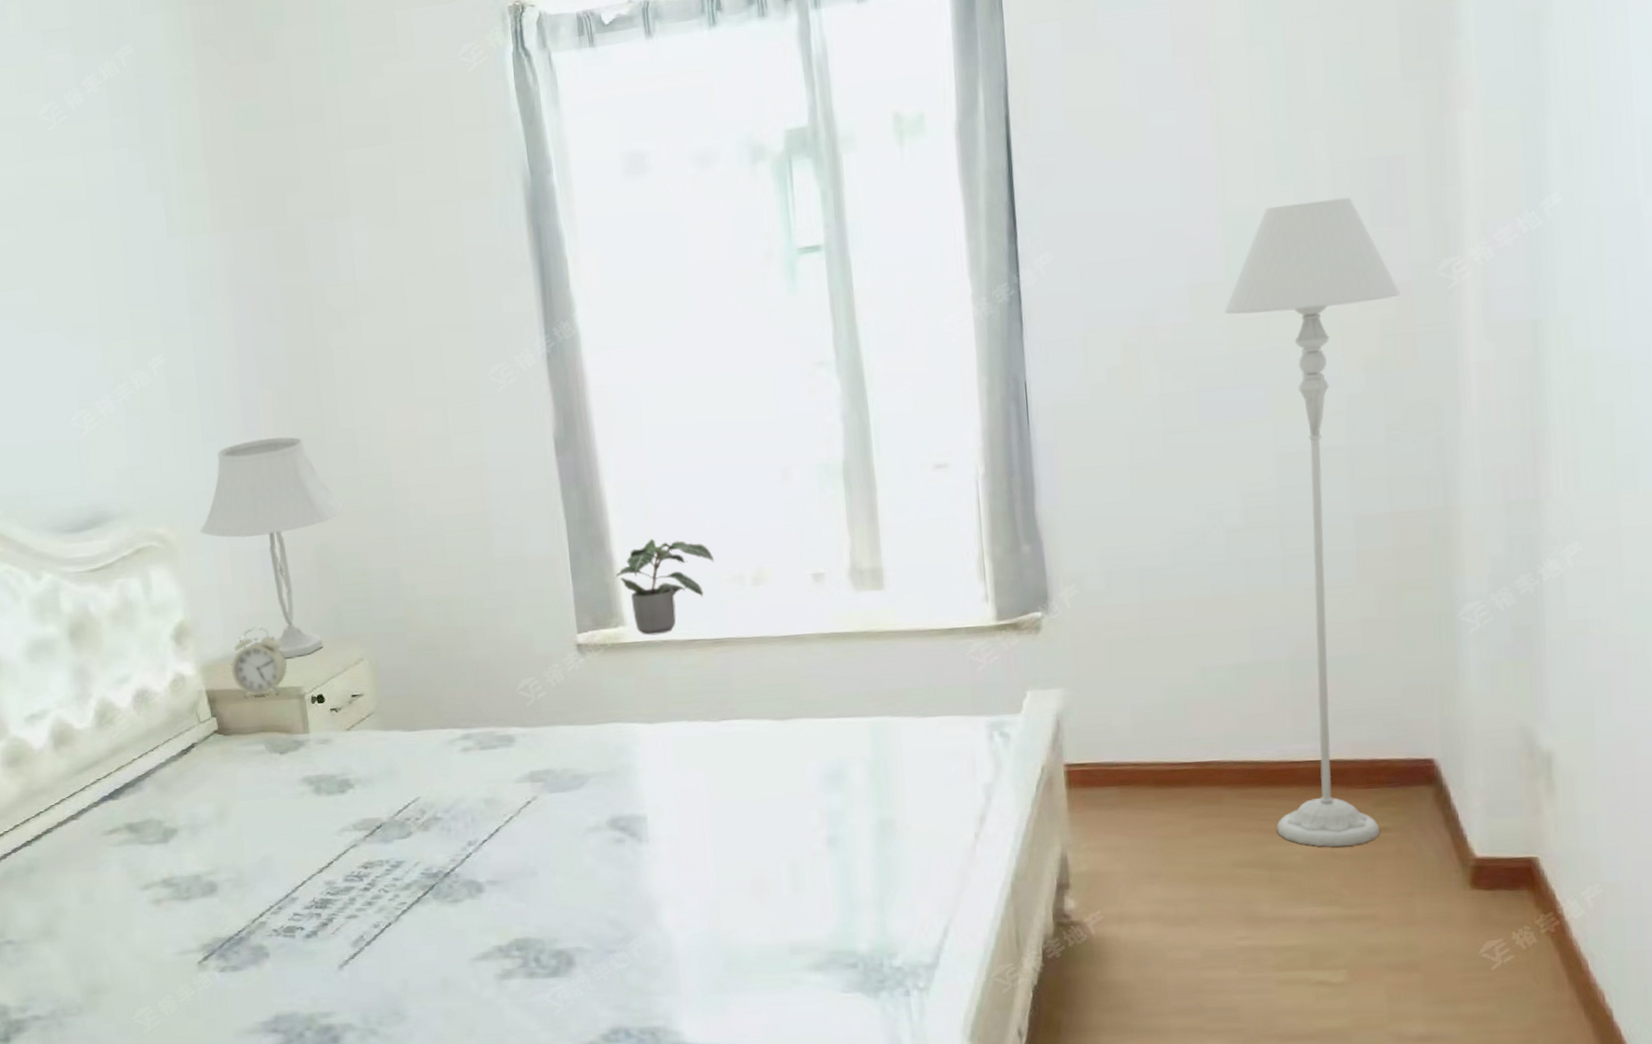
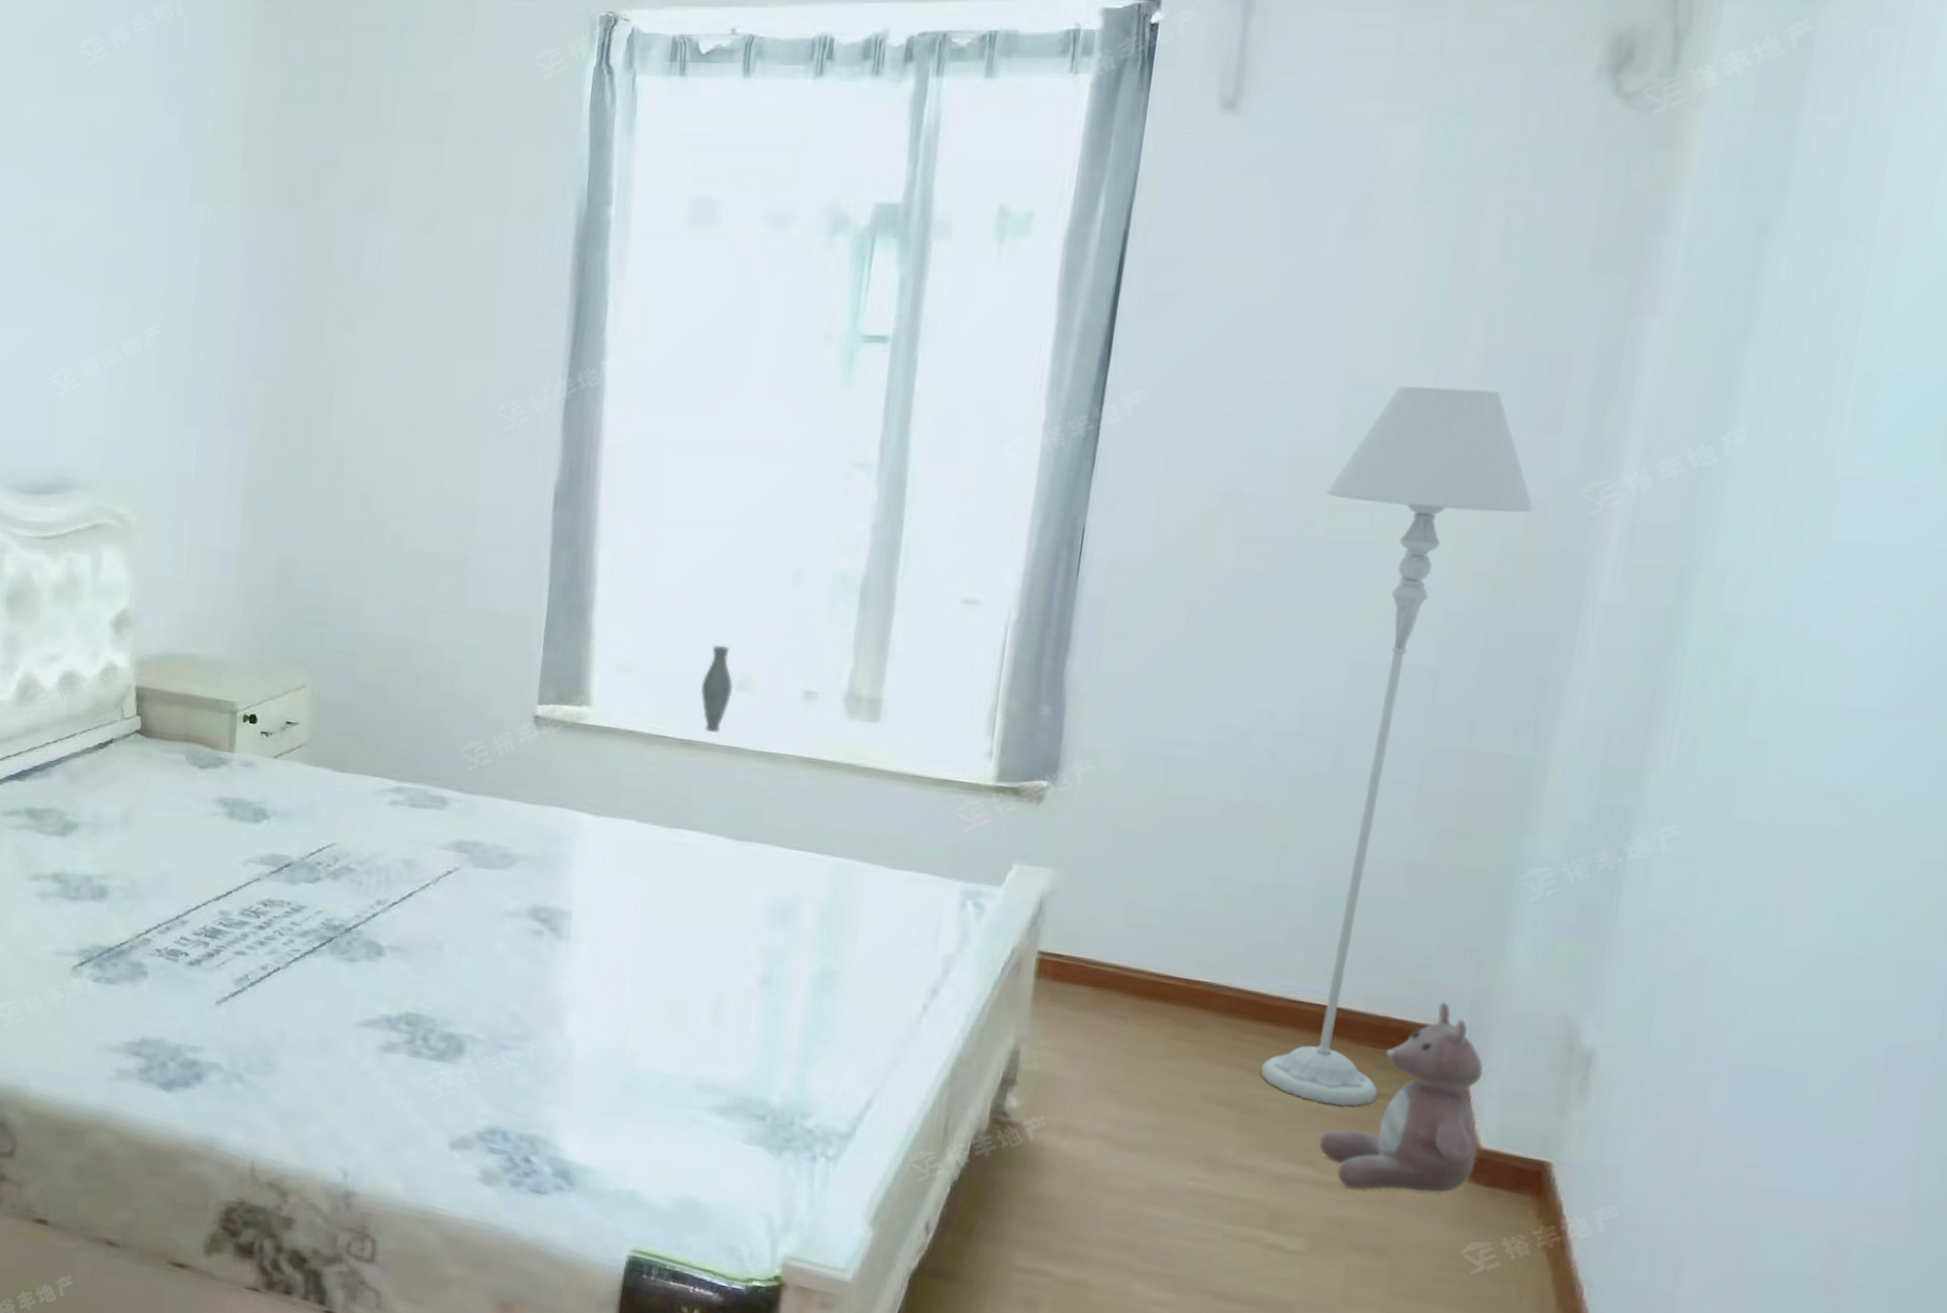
table lamp: present [200,437,344,659] -> none [163,432,318,670]
alarm clock: present [231,627,287,697] -> none [166,630,225,705]
potted plant: present [614,538,715,636] -> none [589,619,701,724]
vase: none [720,547,749,627] -> present [700,645,733,733]
stuffed animal: none [1339,736,1475,917] -> present [1318,1002,1484,1194]

